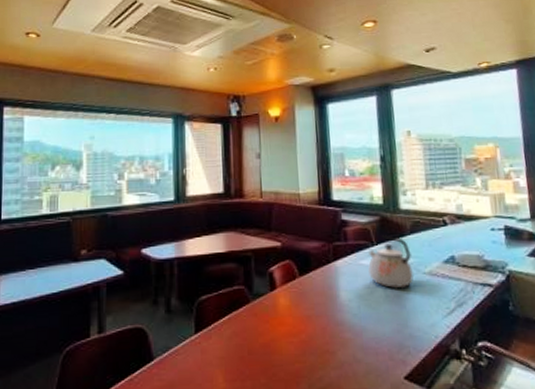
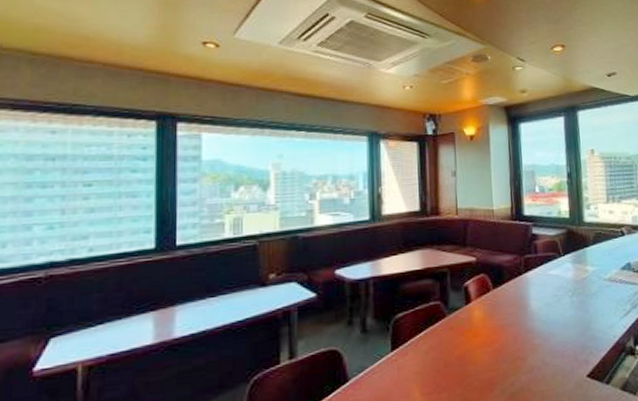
kettle: present [368,235,413,289] -> none [556,246,595,295]

